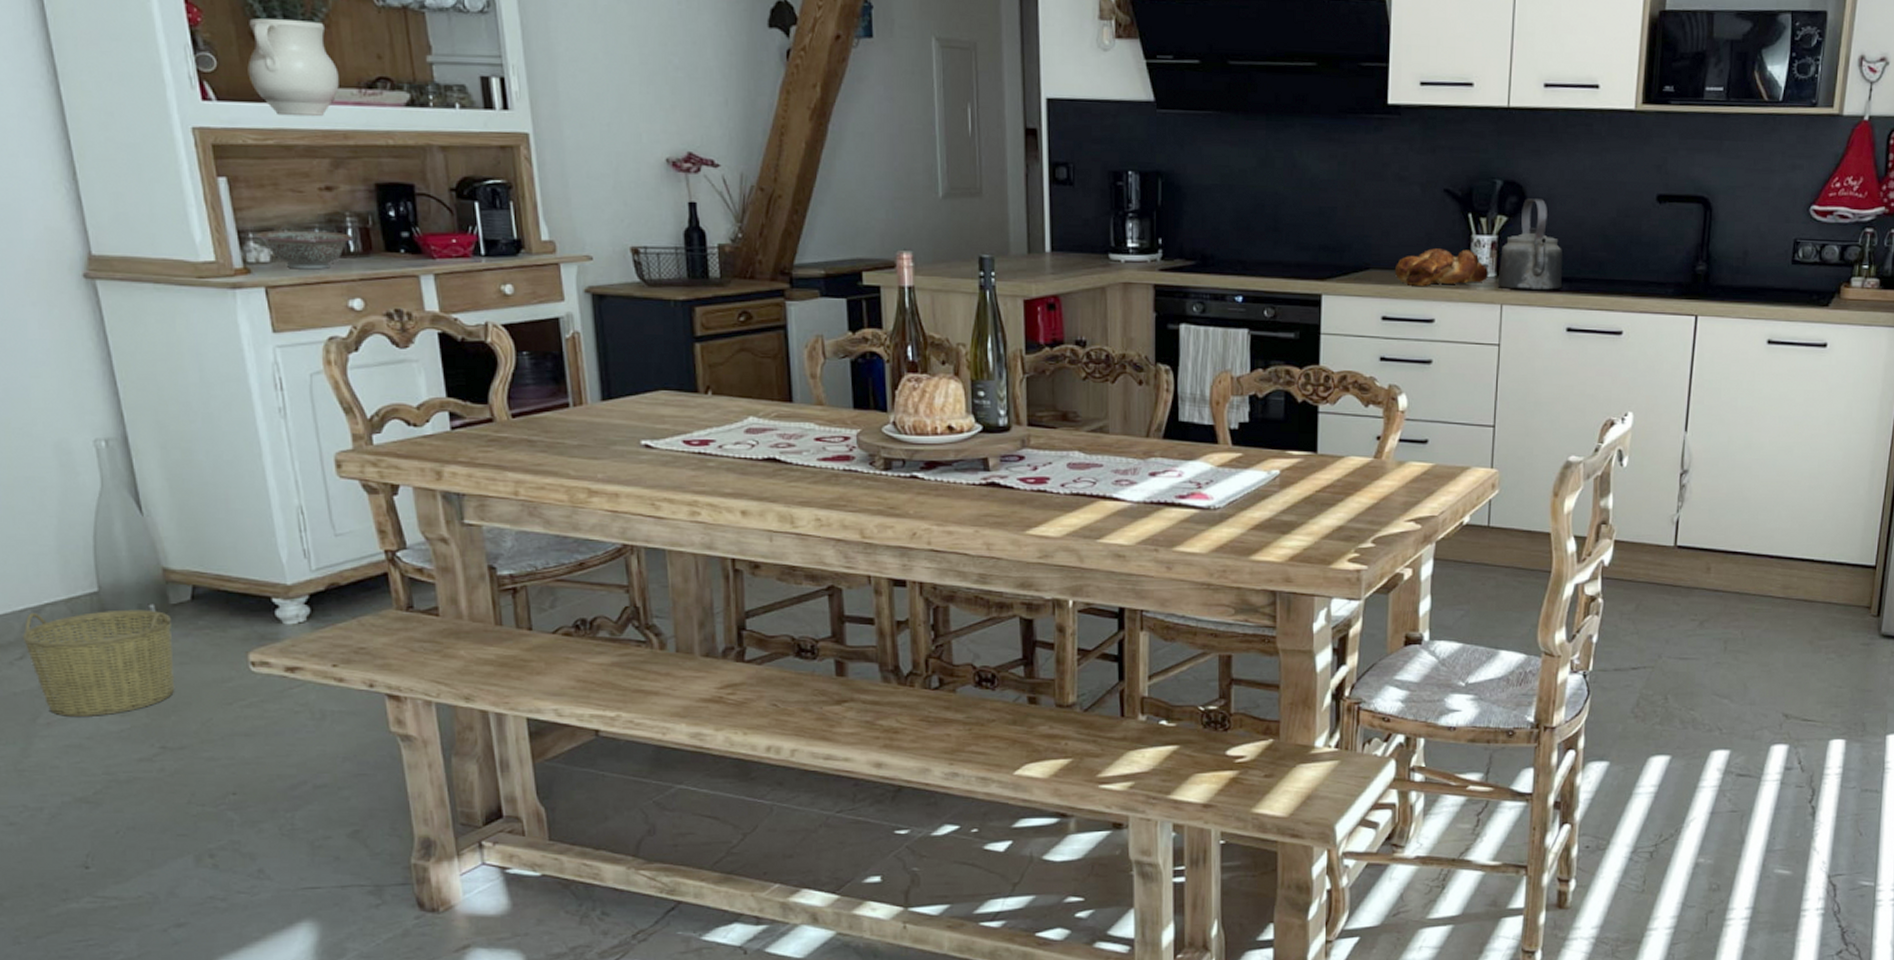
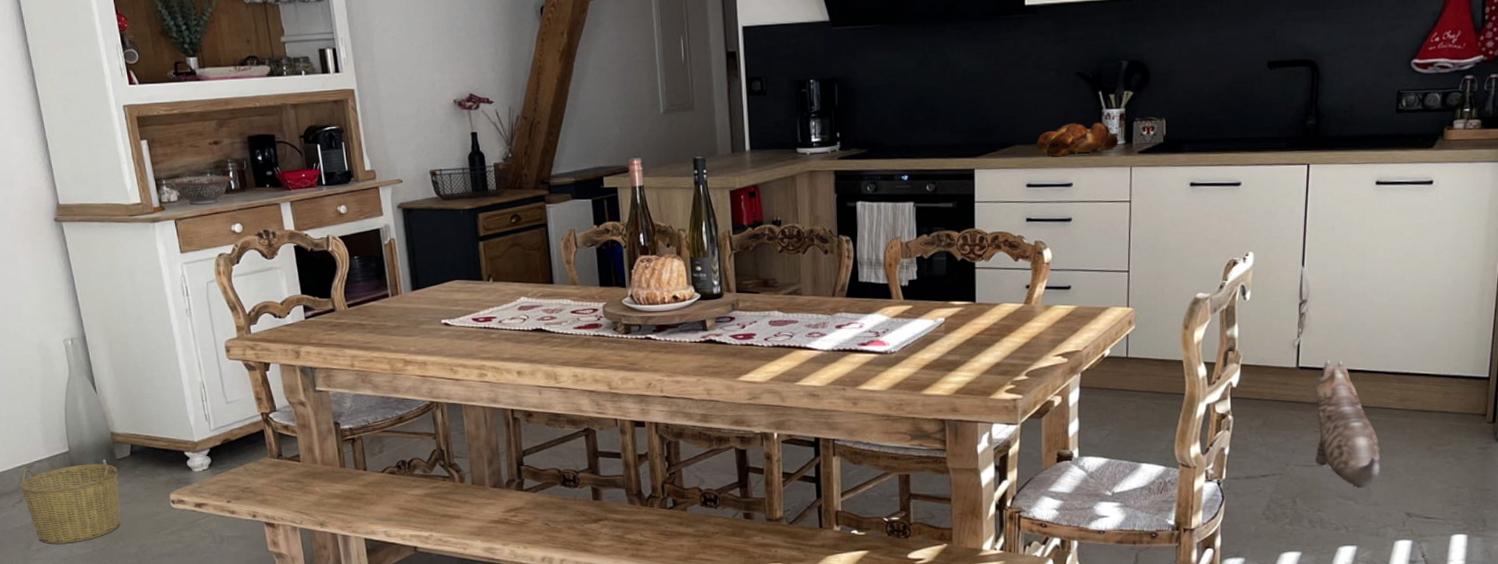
ceramic jug: present [247,18,339,117] -> none [159,19,221,91]
kettle: present [1497,198,1562,292] -> none [1126,74,1184,154]
cat: none [1690,539,1760,684] -> present [1314,360,1381,487]

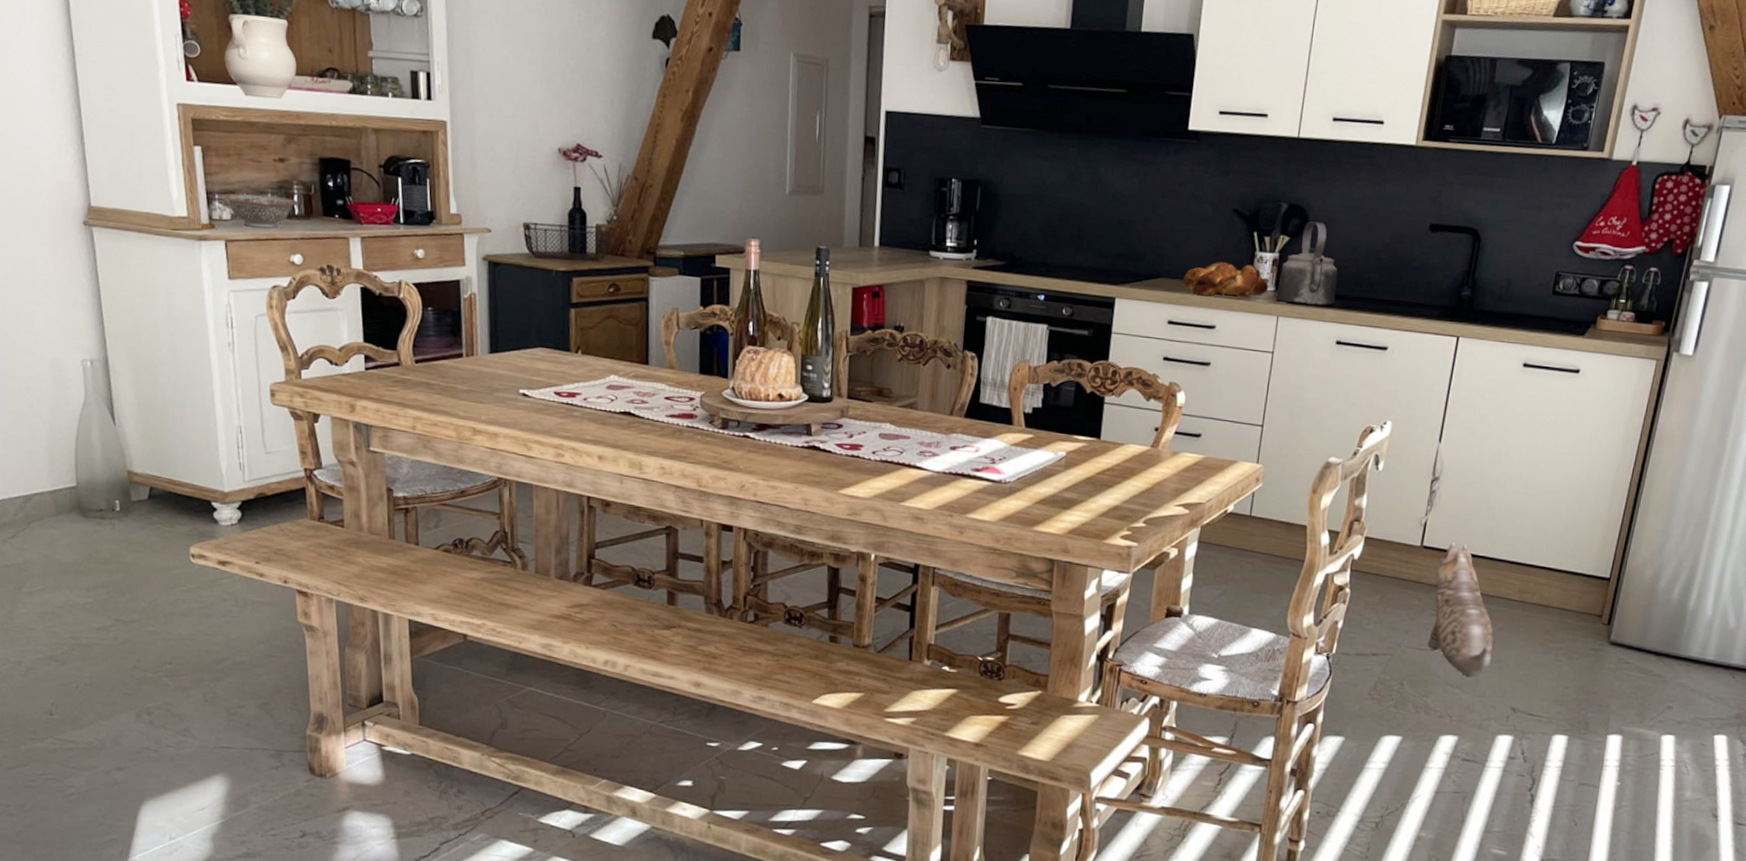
basket: present [20,463,121,544] -> none [15,500,132,590]
ceramic jug: none [159,19,221,91] -> present [224,13,297,100]
kettle: none [1126,74,1184,154] -> present [1275,221,1338,307]

